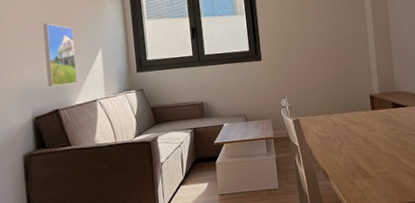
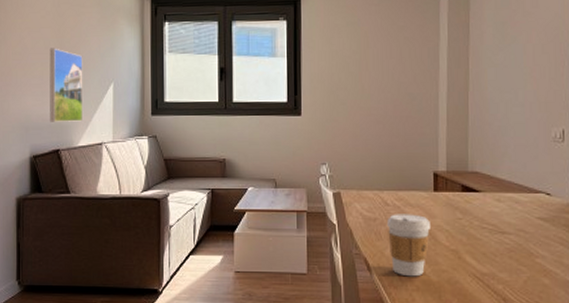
coffee cup: none [338,130,372,181] -> present [387,214,430,277]

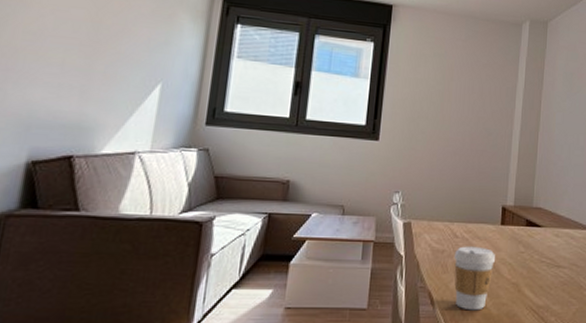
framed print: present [49,48,83,122] -> none [65,32,125,125]

